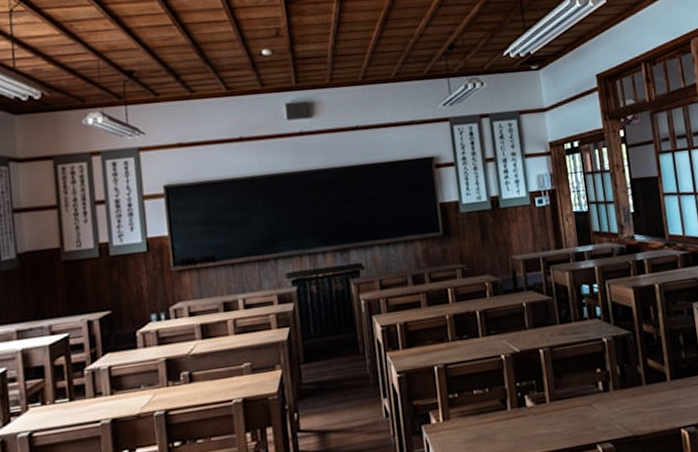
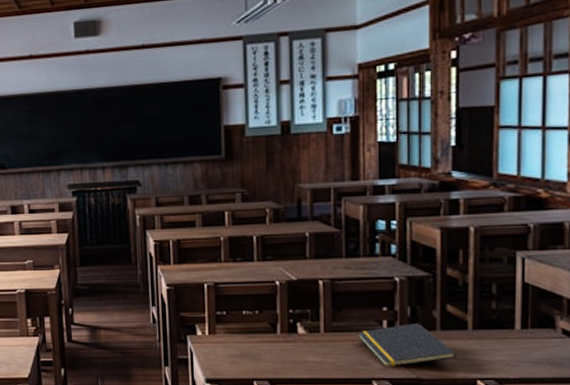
notepad: none [578,380,663,428] -> present [357,323,458,366]

